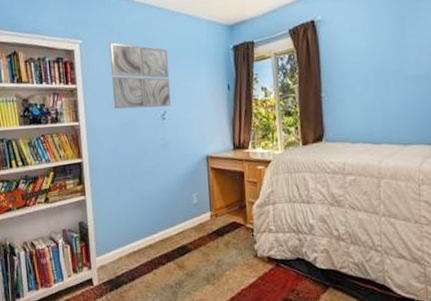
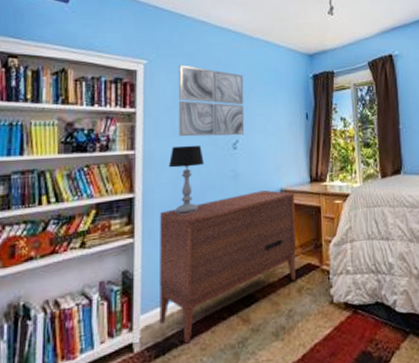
dresser: none [104,156,224,282] -> present [159,190,297,344]
table lamp: none [107,116,137,176] -> present [168,145,204,214]

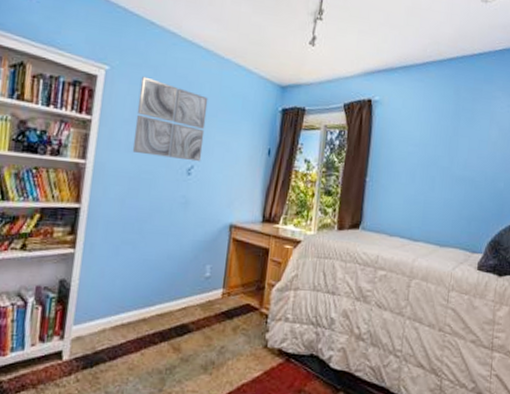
dresser: present [159,190,297,344] -> none [91,222,245,361]
table lamp: present [168,145,204,214] -> none [117,161,156,233]

